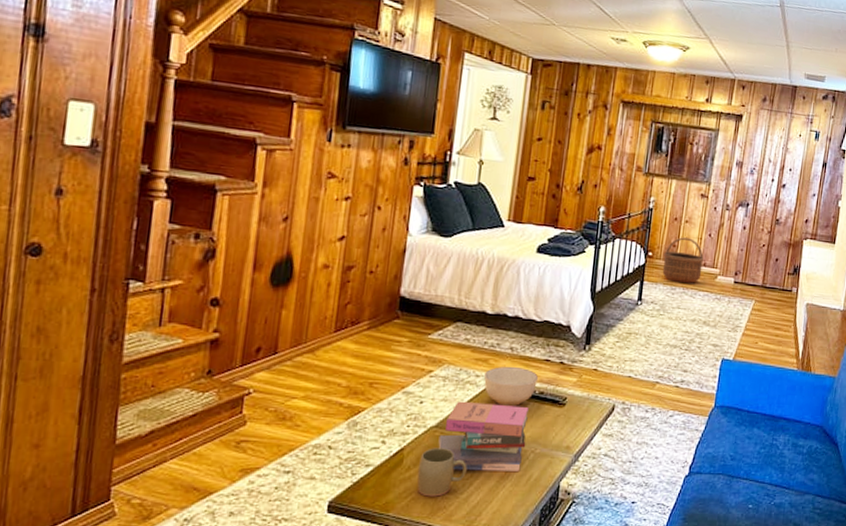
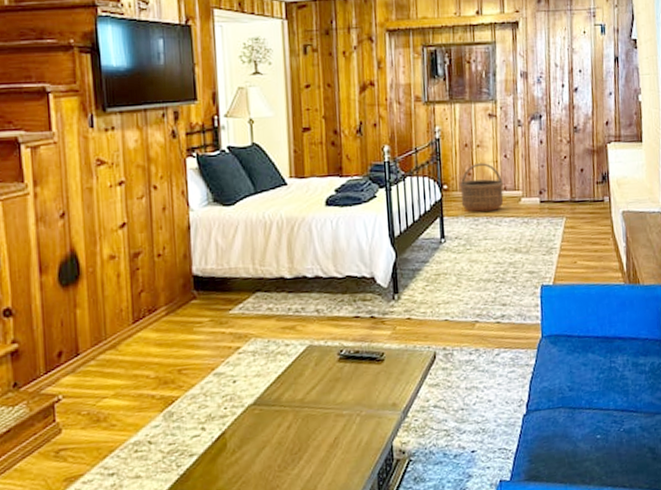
mug: present [417,448,467,497] -> none [242,425,294,478]
books: present [438,401,529,471] -> none [259,369,350,446]
bowl: present [484,366,538,407] -> none [294,328,350,373]

